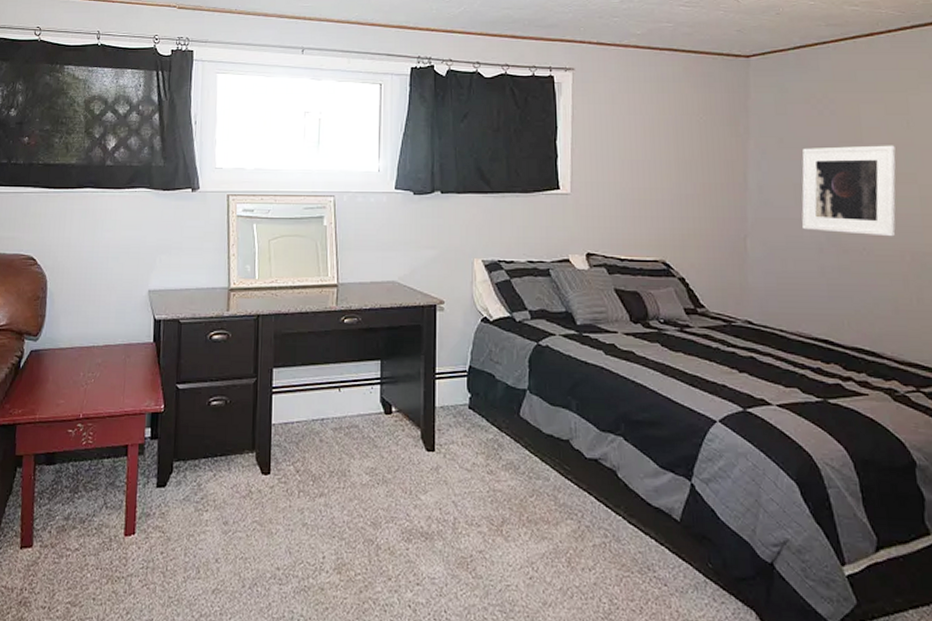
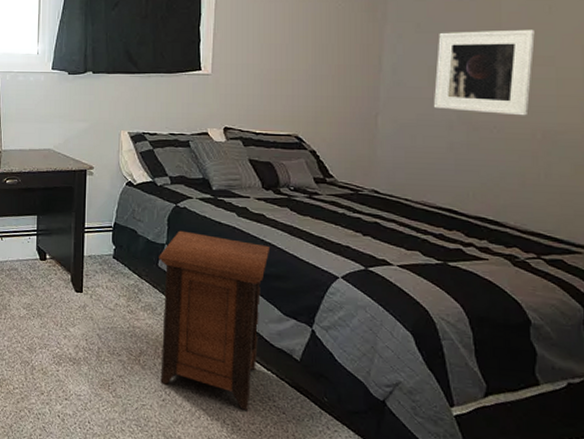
nightstand: none [520,373,642,586] -> present [159,230,271,411]

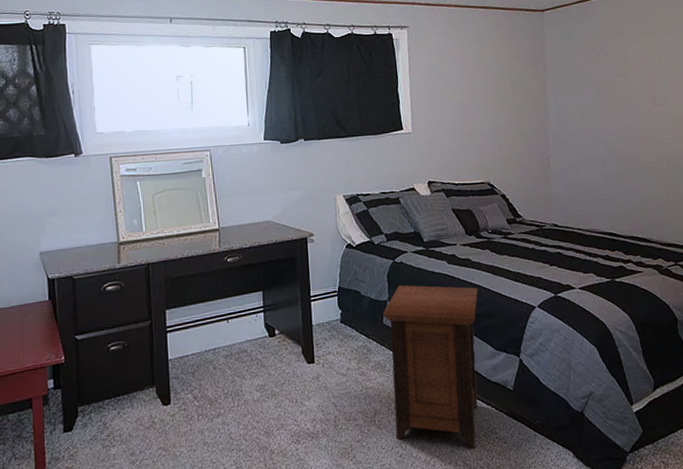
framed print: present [433,29,535,116] -> none [586,76,655,148]

